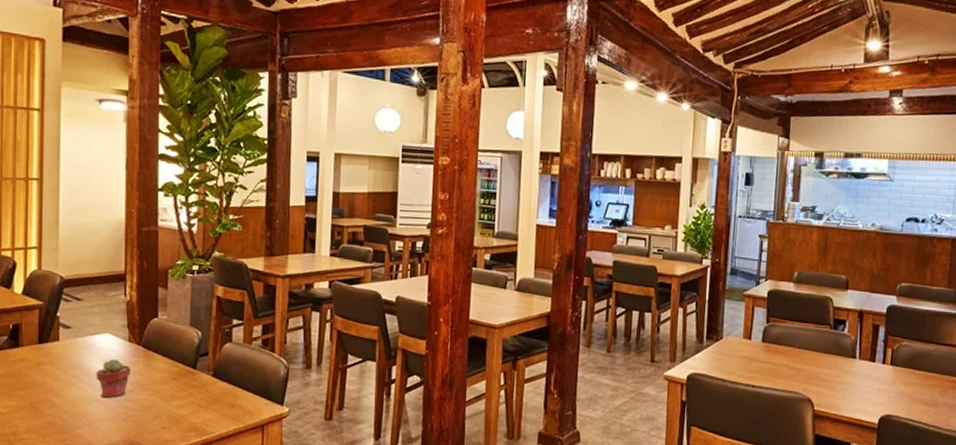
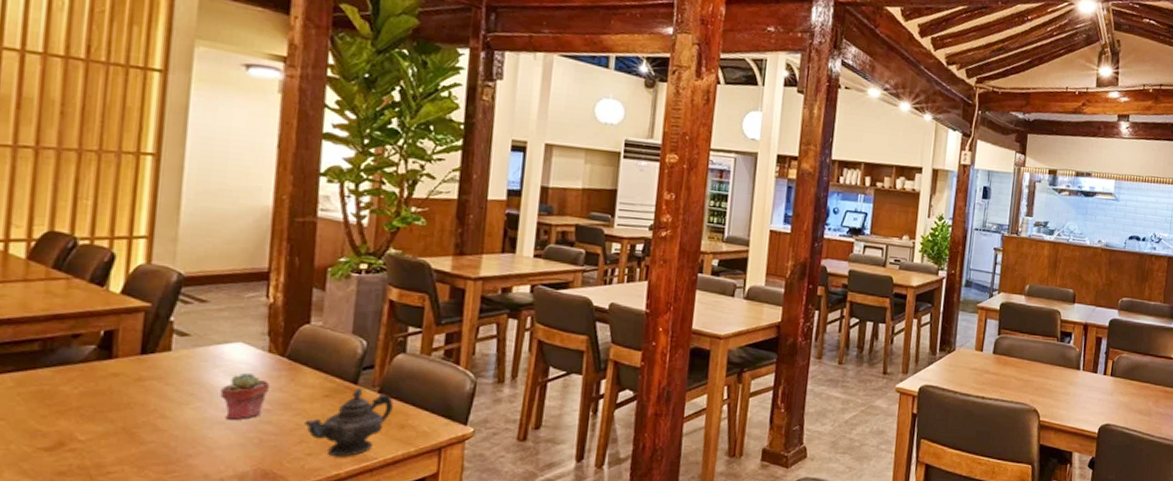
teapot: none [158,372,225,431] -> present [304,388,394,457]

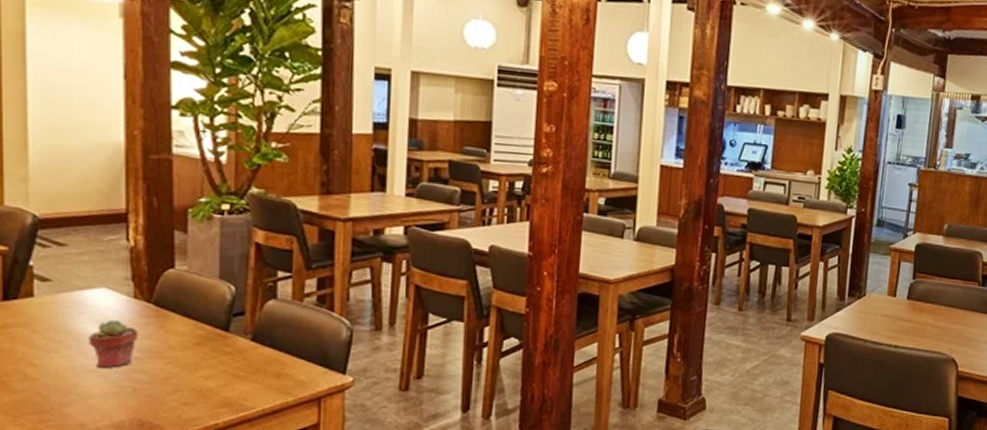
teapot: present [304,388,394,457] -> none [177,335,268,407]

